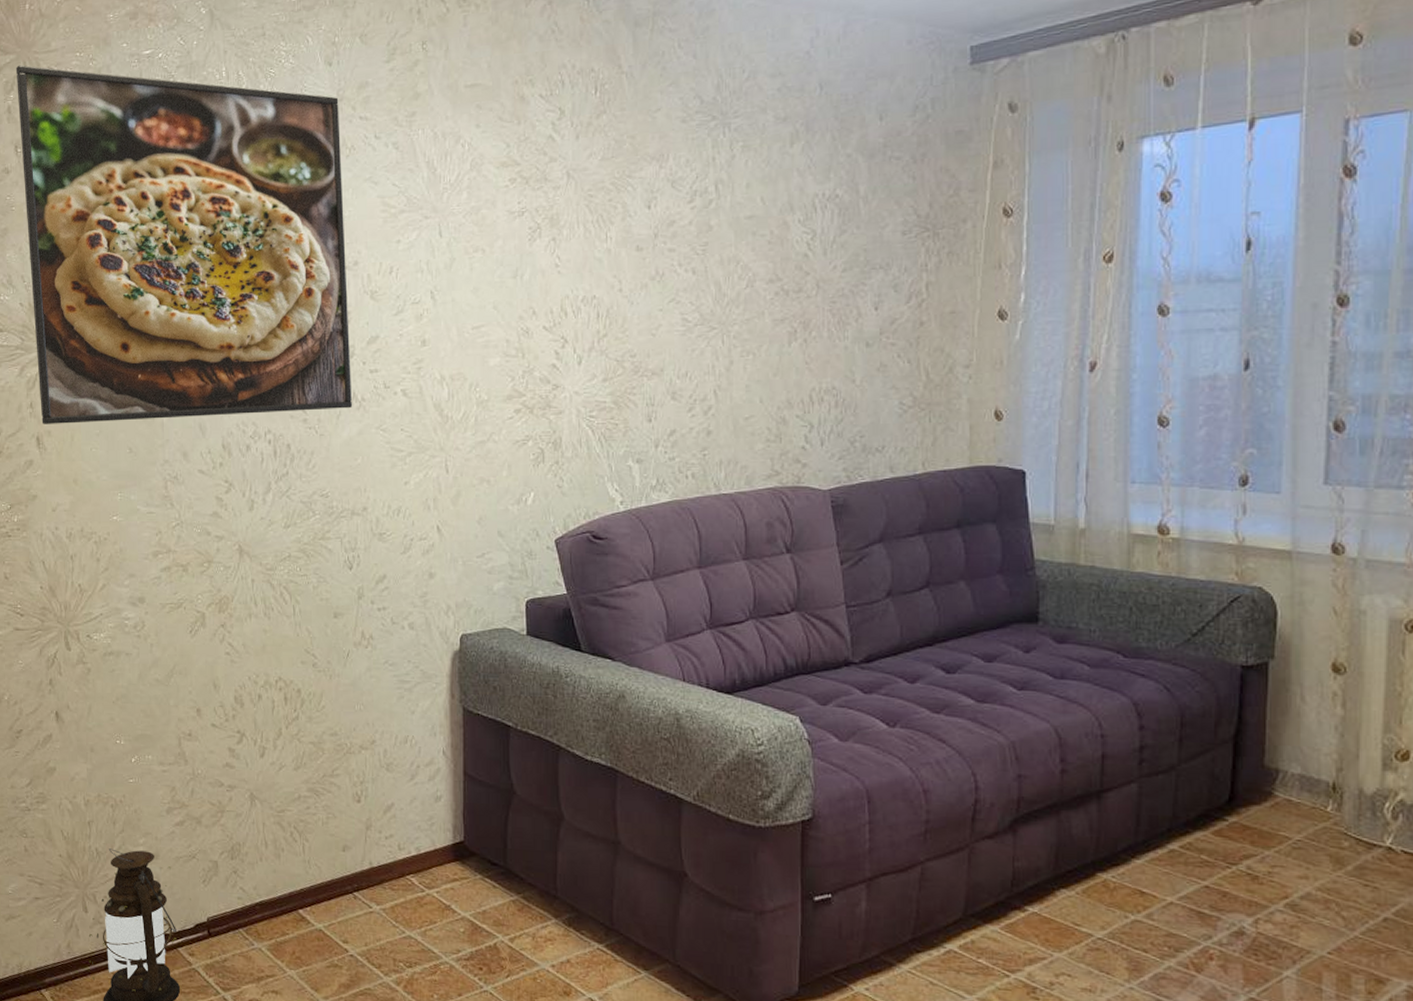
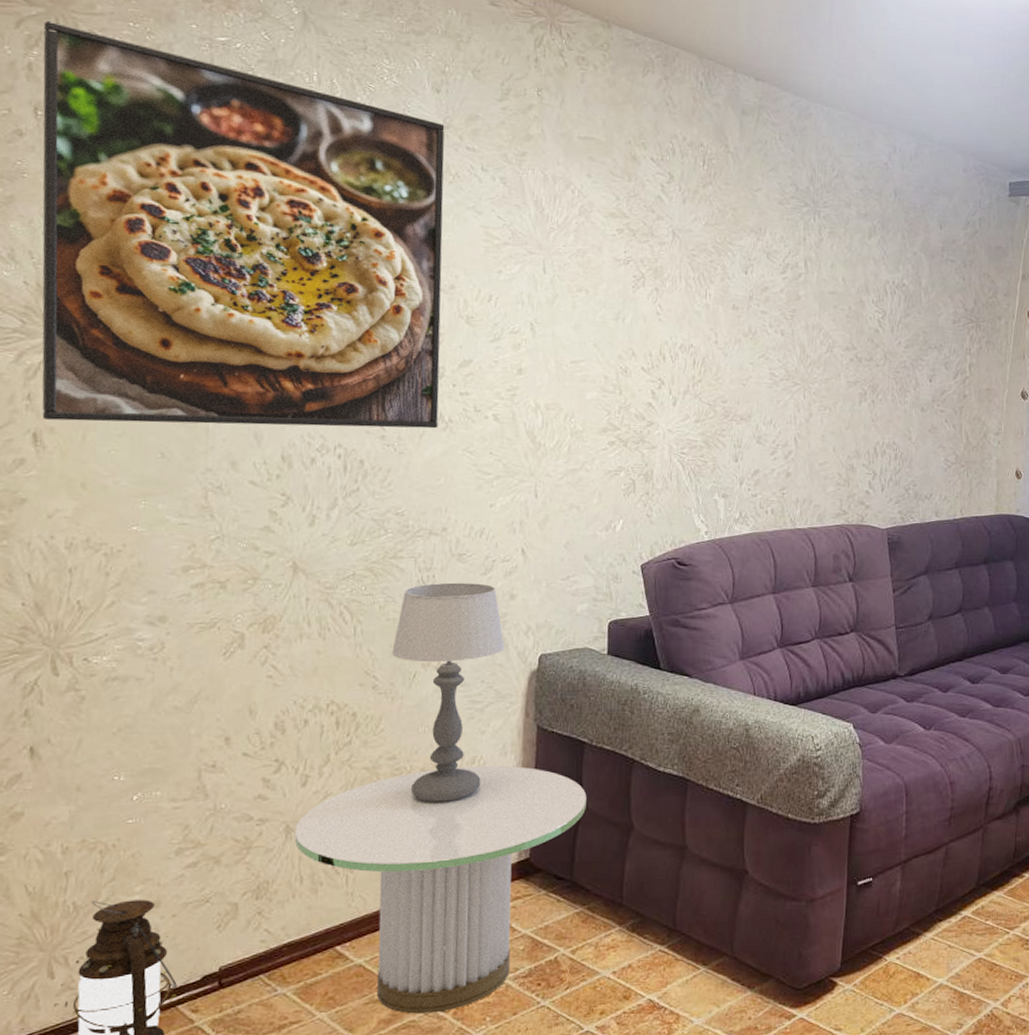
side table: none [258,745,515,985] -> present [294,765,587,1014]
table lamp: none [327,562,428,780] -> present [392,582,506,802]

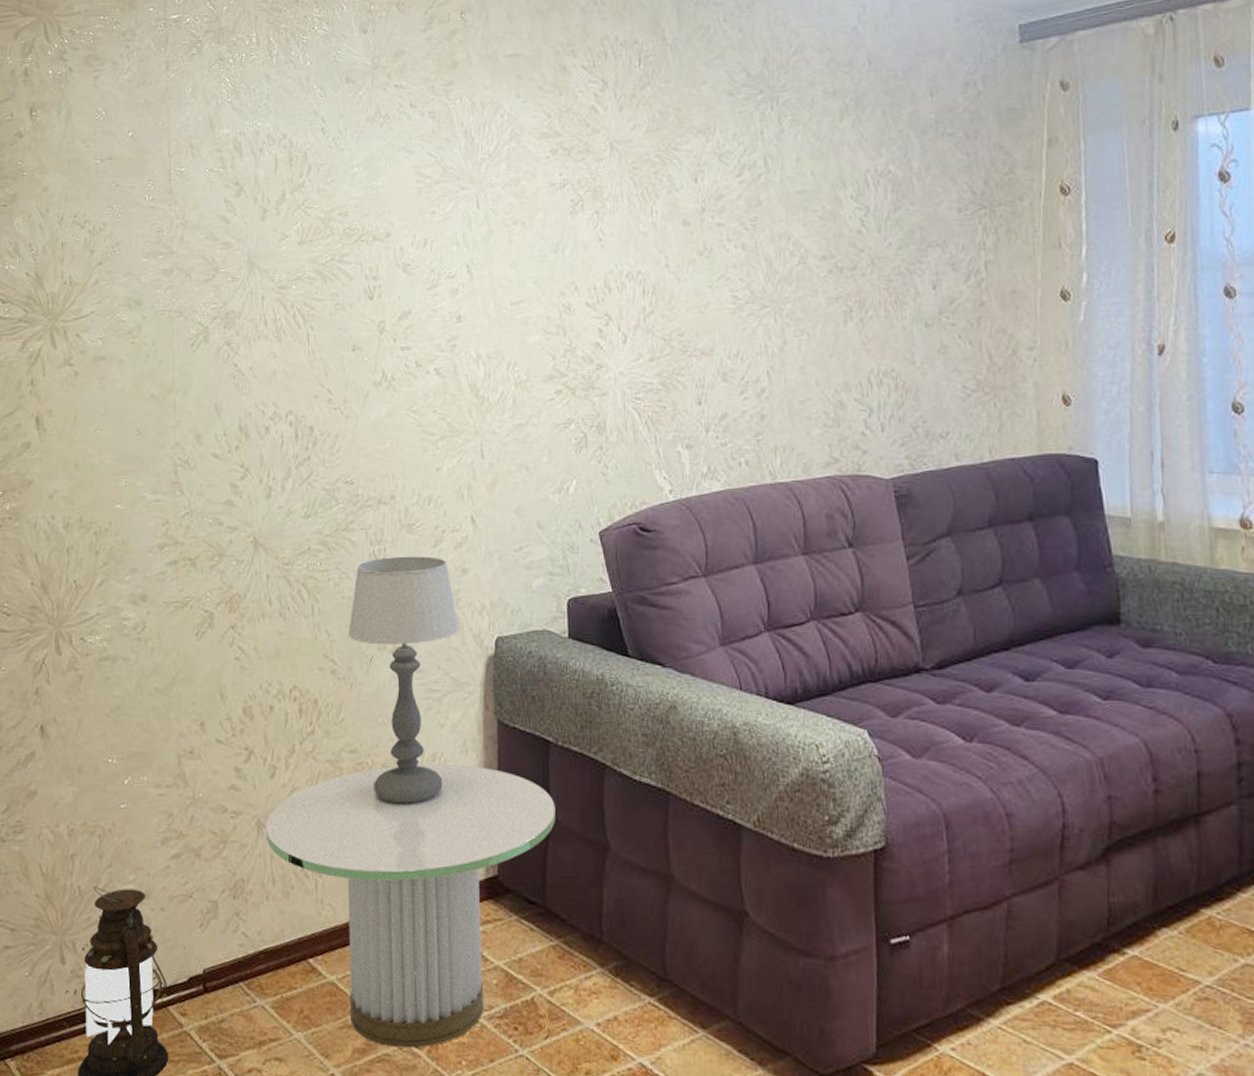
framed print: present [42,20,445,429] -> none [35,27,382,403]

